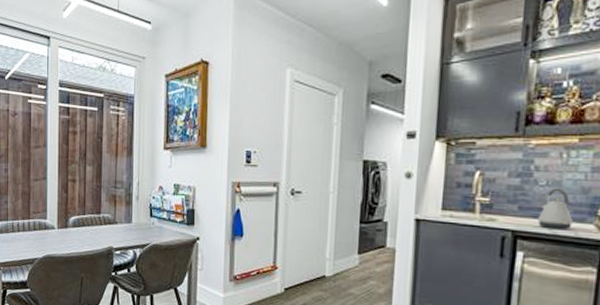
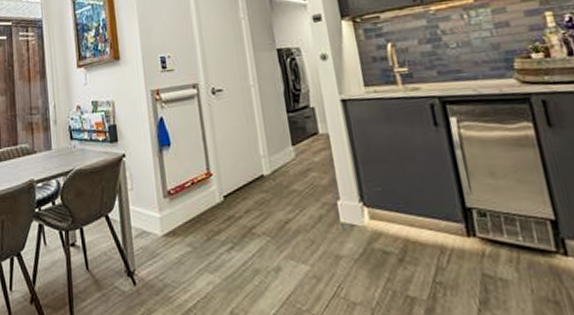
kettle: present [537,188,574,230] -> none [458,48,495,90]

